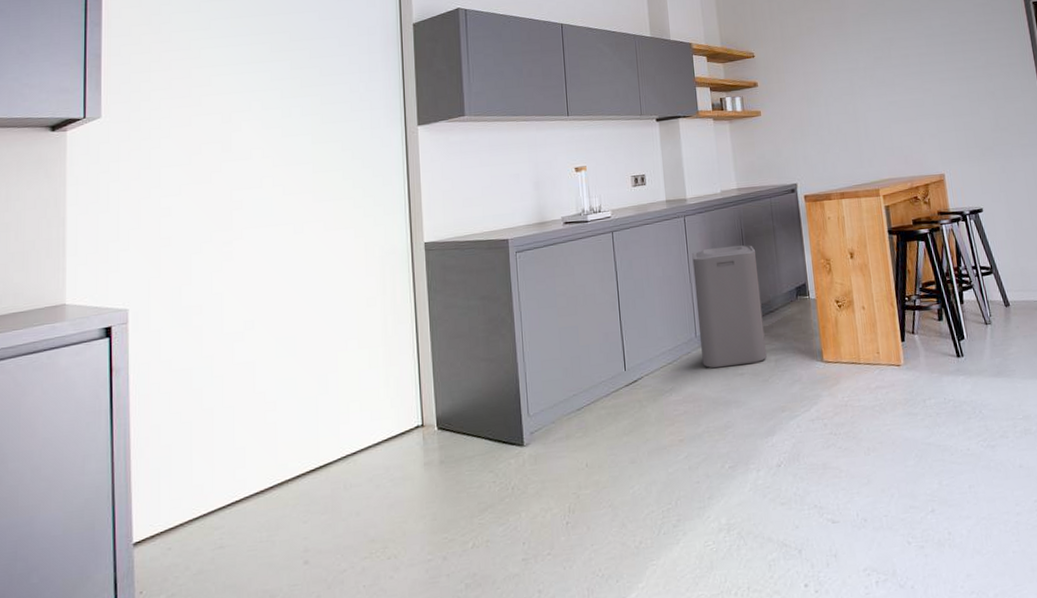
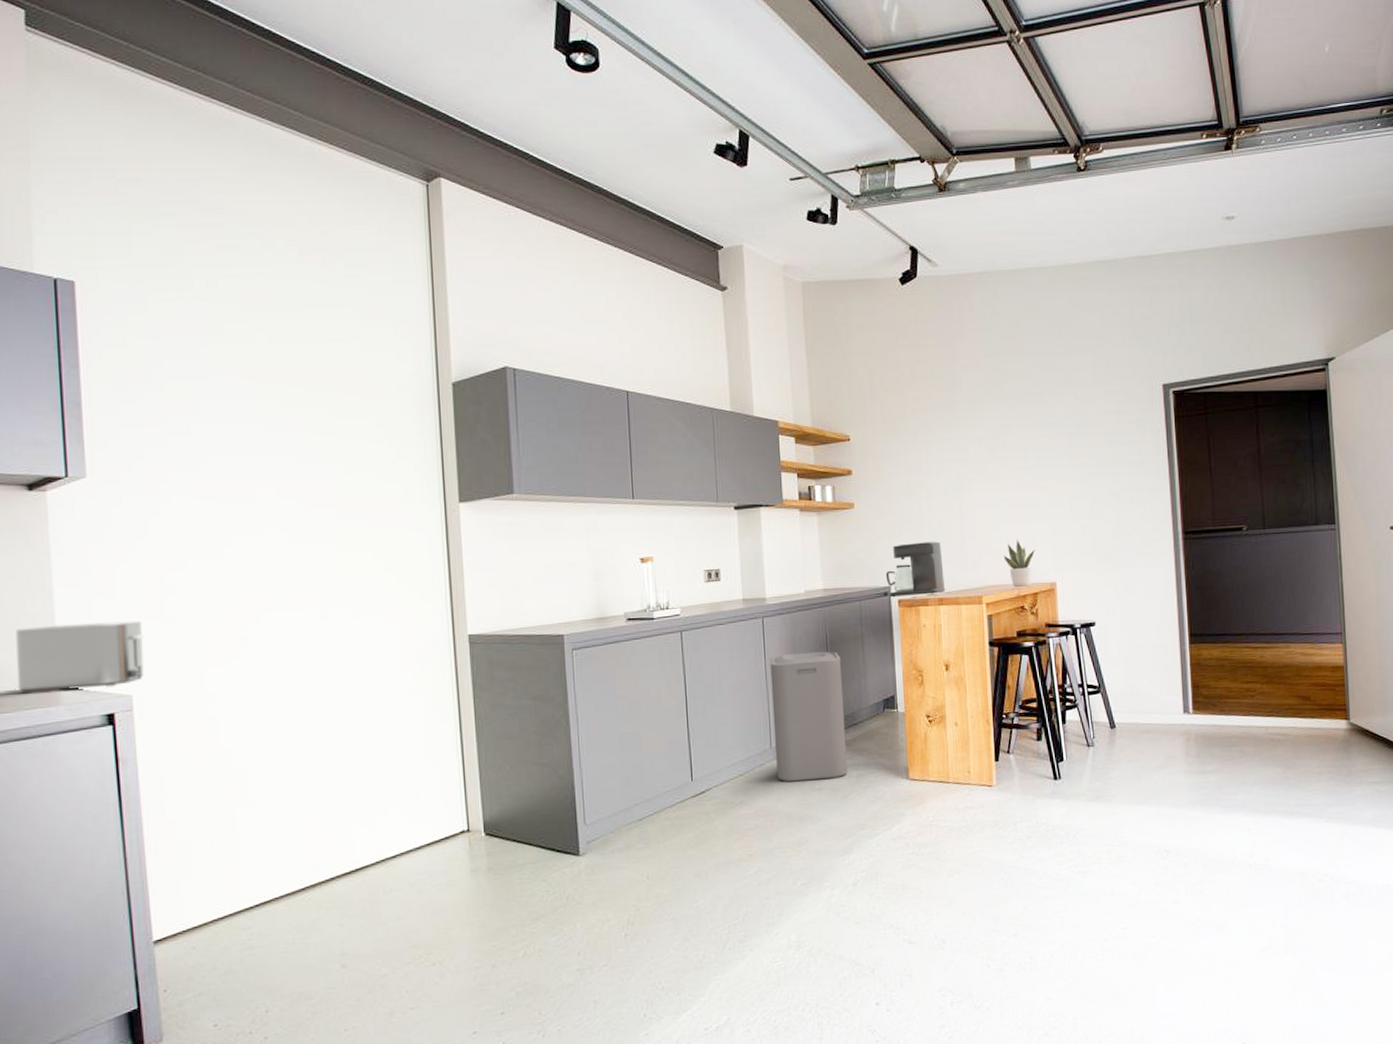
toaster: none [29,241,141,312] -> present [16,620,144,694]
coffee maker: none [792,142,846,194] -> present [885,541,946,598]
potted plant: none [895,136,924,180] -> present [1003,539,1036,587]

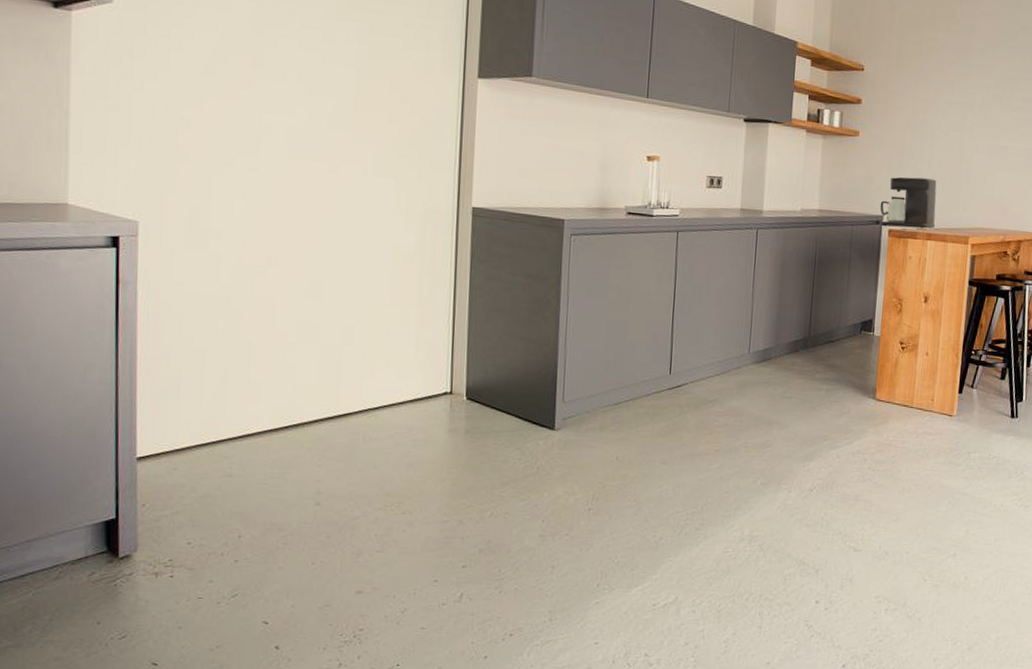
toaster: present [16,620,144,694] -> none [26,141,155,211]
trash can: present [770,651,848,782] -> none [751,266,826,390]
potted plant: present [1003,539,1036,587] -> none [994,187,1026,233]

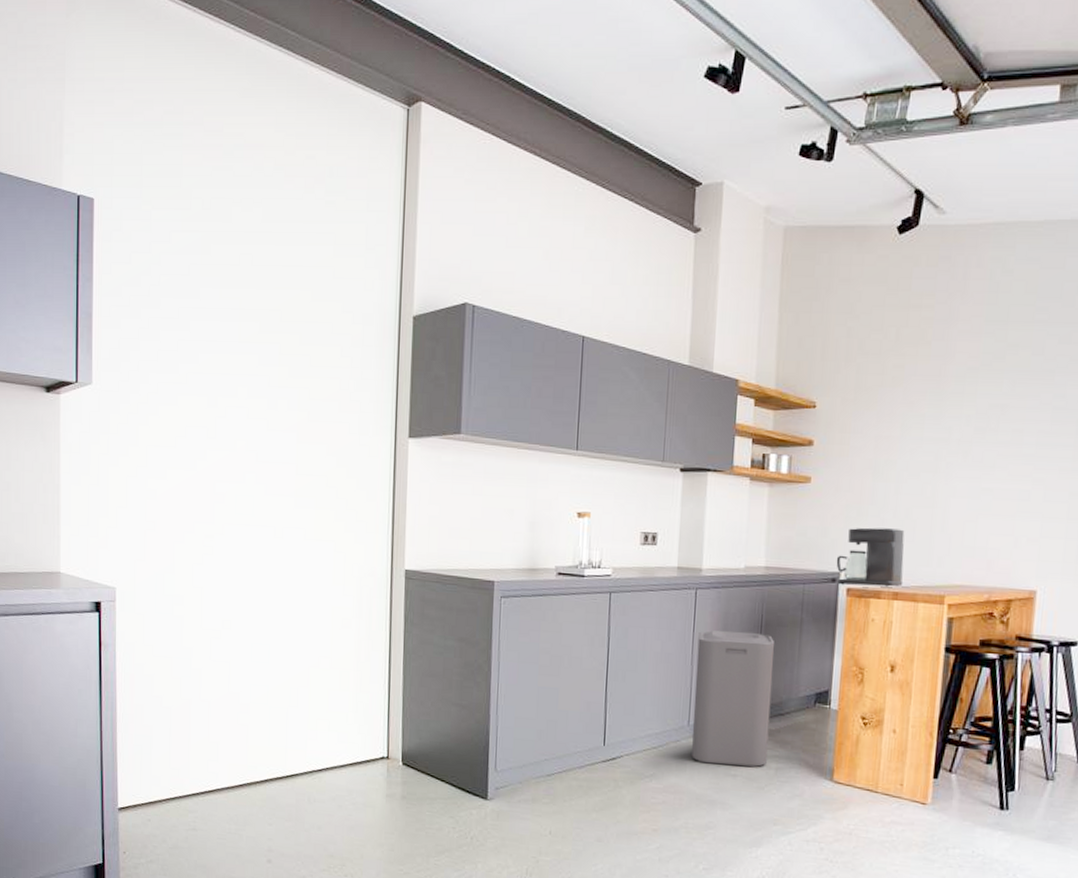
trash can: none [751,266,826,390] -> present [691,630,775,768]

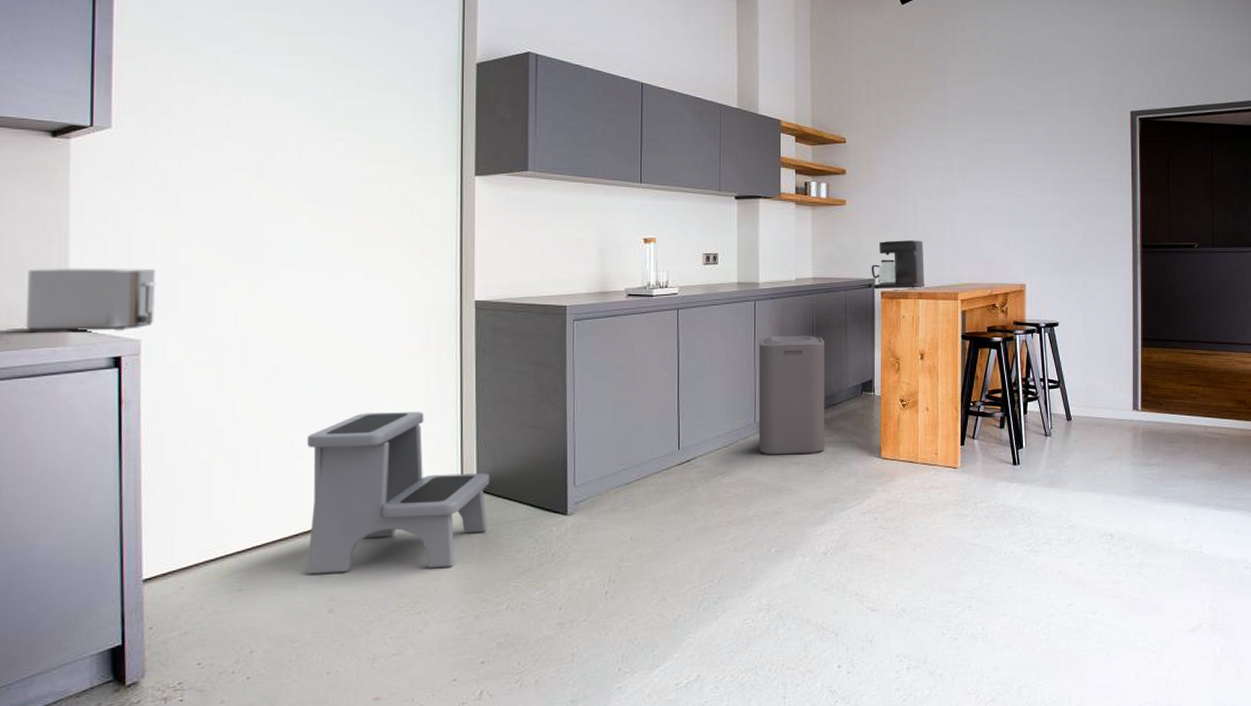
toaster: none [28,515,128,578] -> present [25,268,156,333]
step stool: none [250,674,415,836] -> present [306,412,490,574]

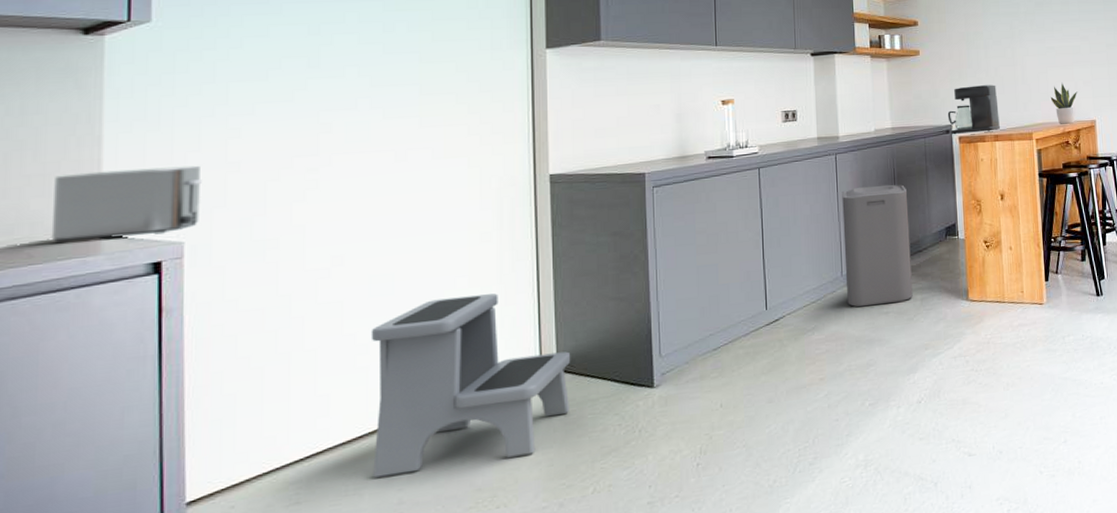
potted plant: none [979,242,1009,286] -> present [1050,82,1078,124]

